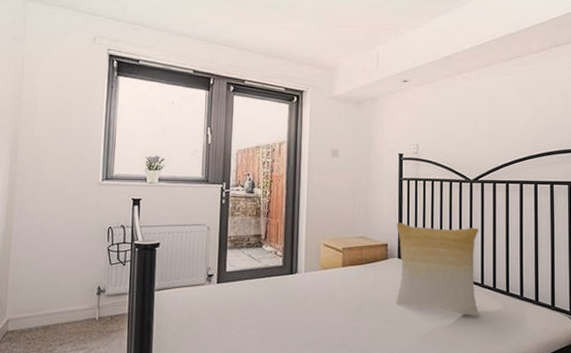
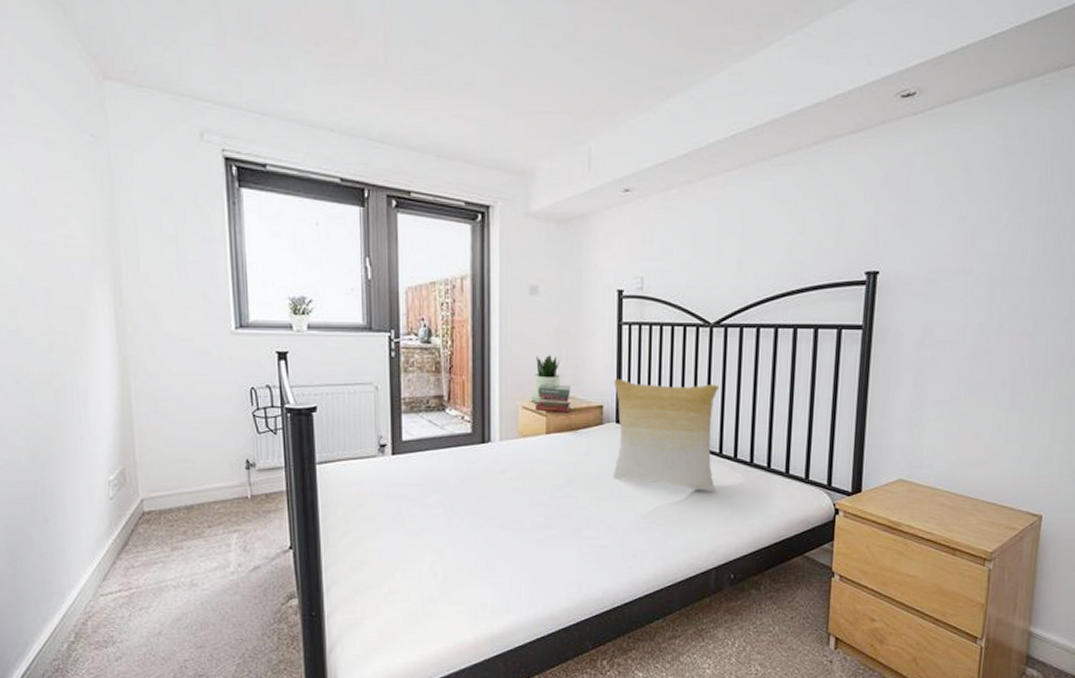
planter: none [330,203,355,242] -> present [530,355,561,404]
books: none [334,226,362,249] -> present [536,384,570,412]

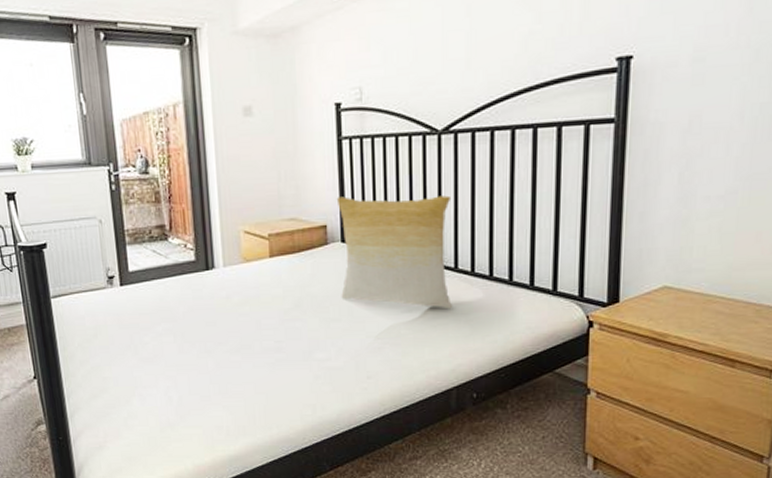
planter: present [530,355,561,404] -> none [251,177,281,227]
books: present [536,384,570,412] -> none [257,206,293,235]

